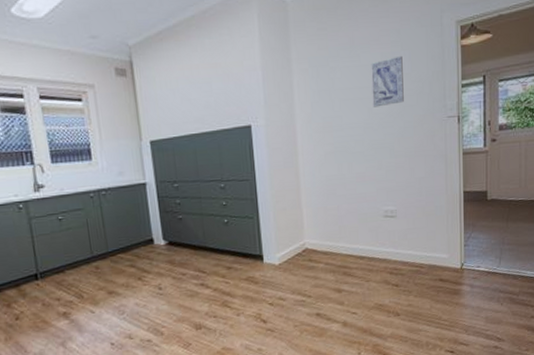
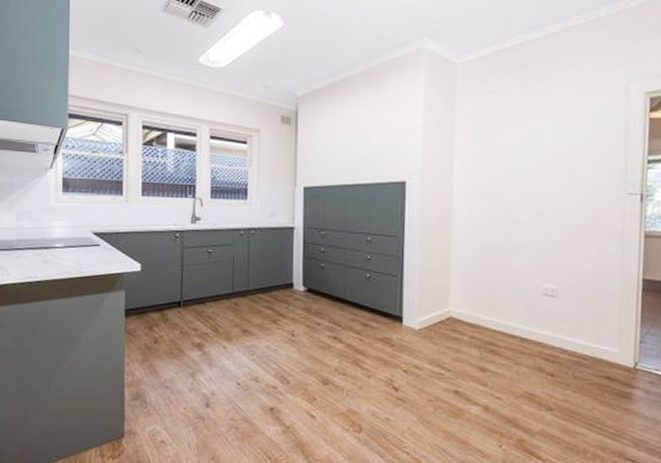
wall art: present [371,55,404,108] -> none [540,124,579,176]

